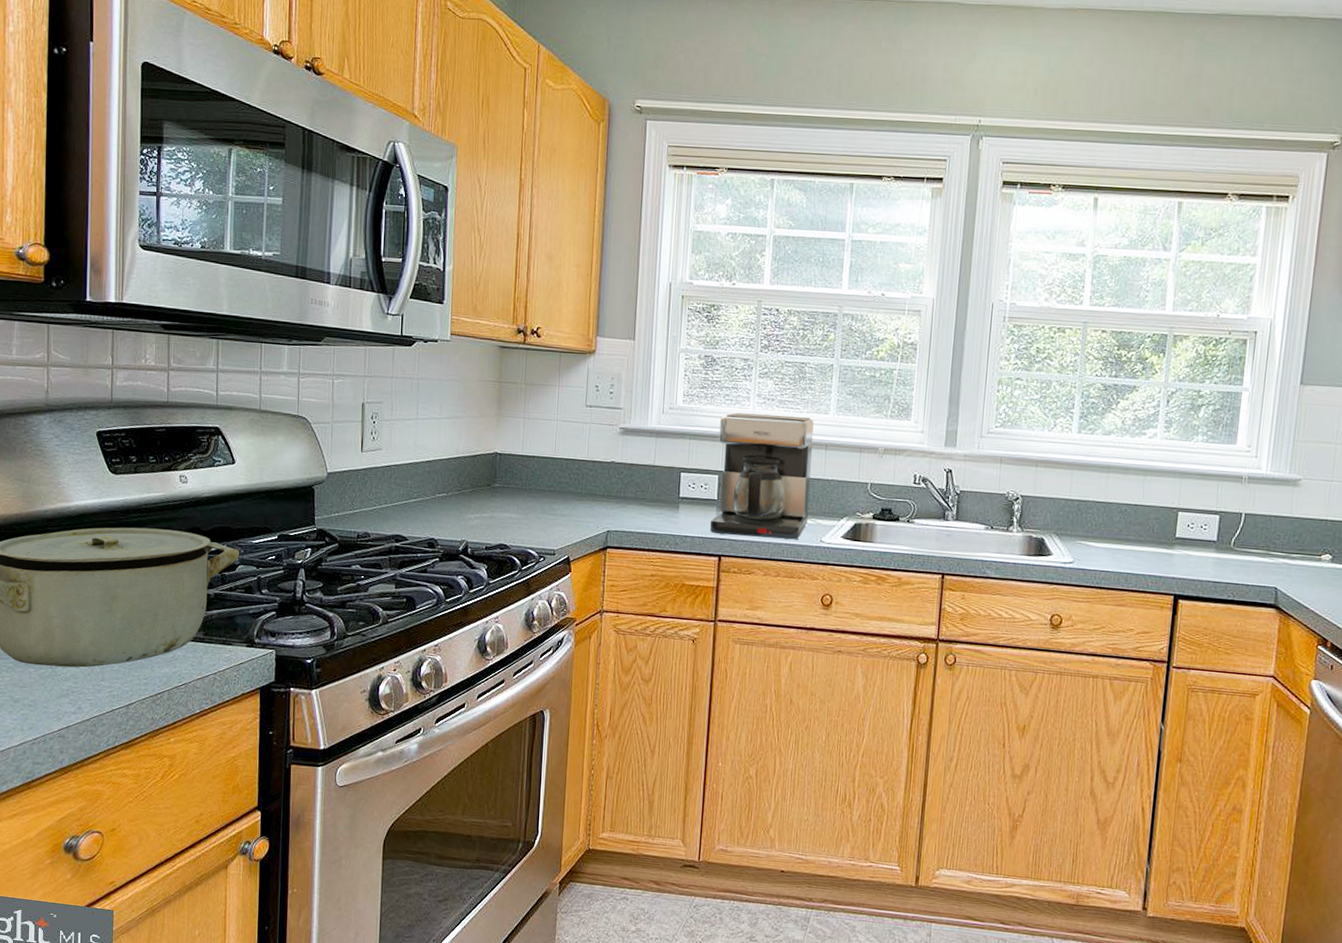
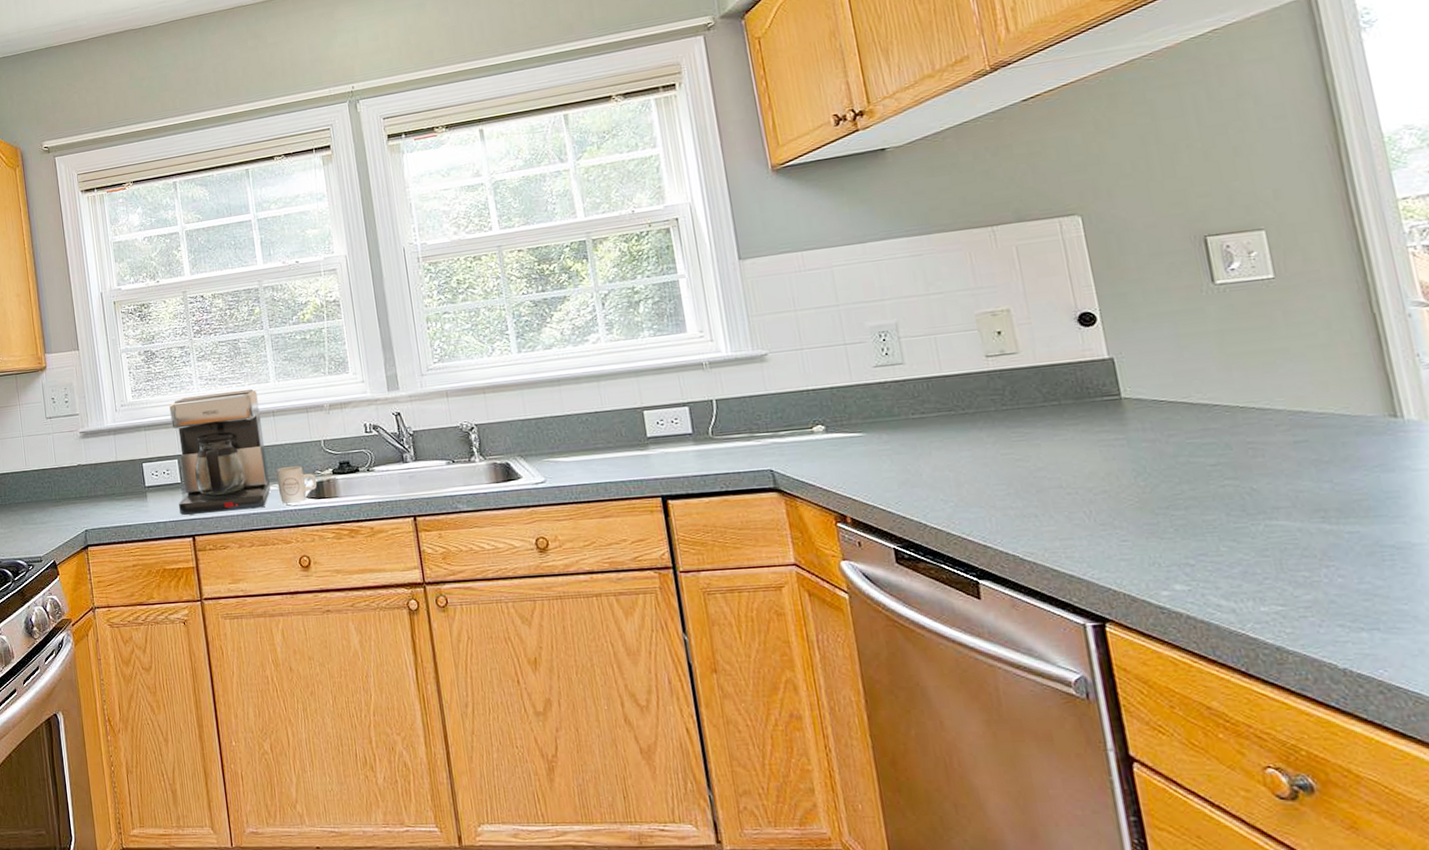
mug: none [815,503,856,541] -> present [276,466,318,504]

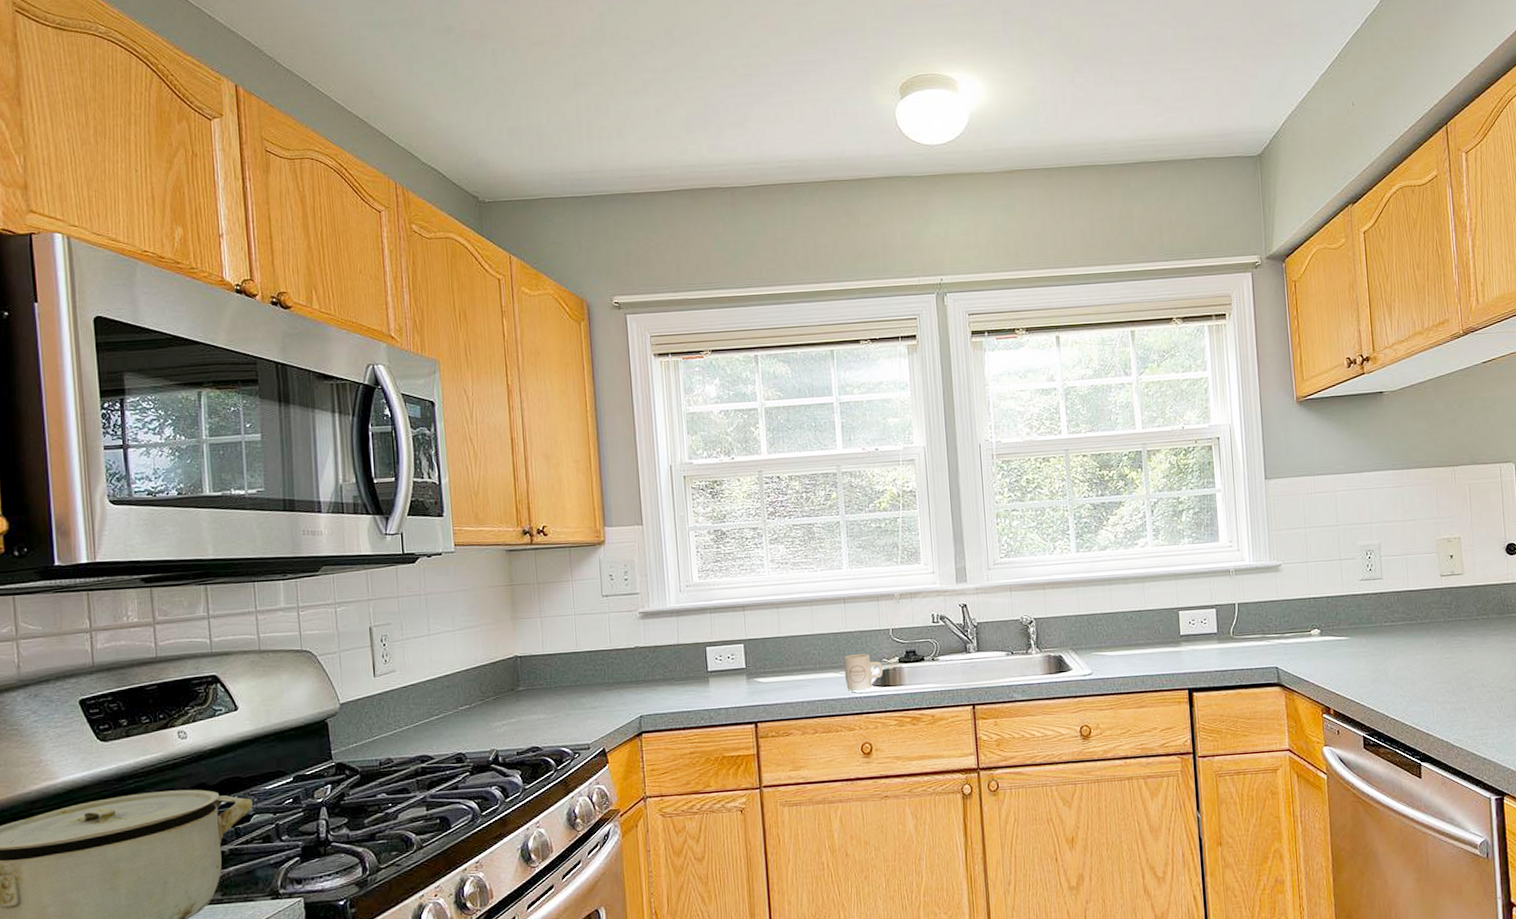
coffee maker: present [169,389,271,516] -> none [738,574,837,702]

